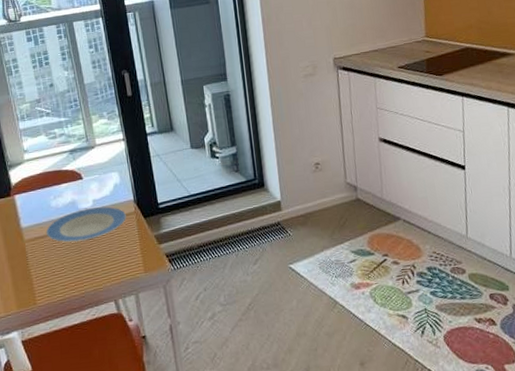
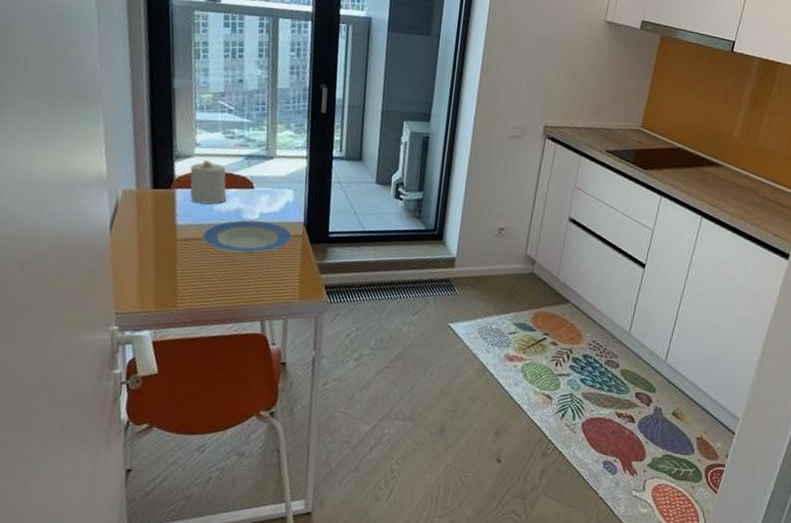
candle: none [23,163,61,204] -> present [190,159,227,205]

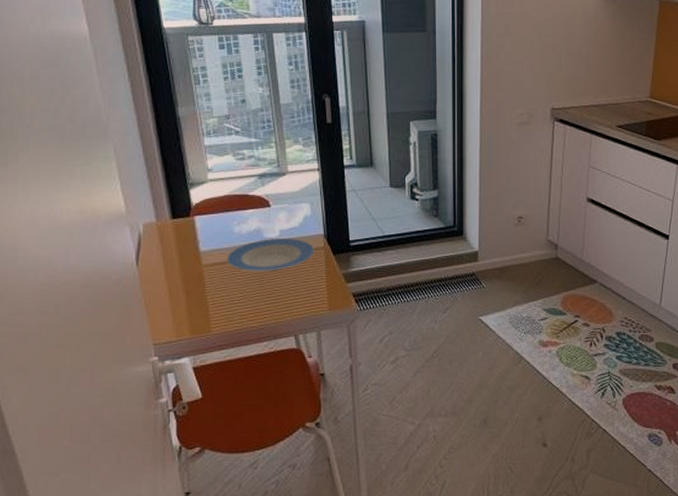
candle: present [190,159,227,205] -> none [206,184,246,228]

